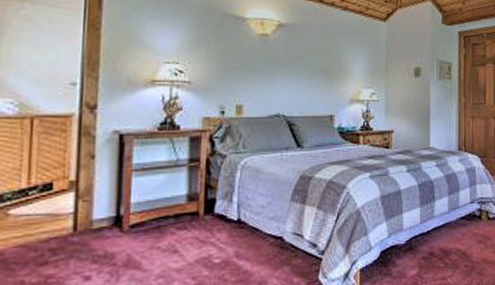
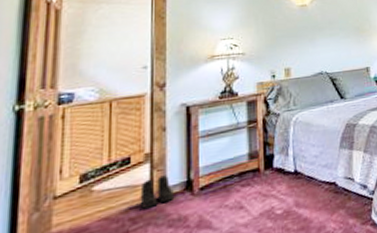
boots: none [62,207,100,240] -> present [140,175,173,209]

